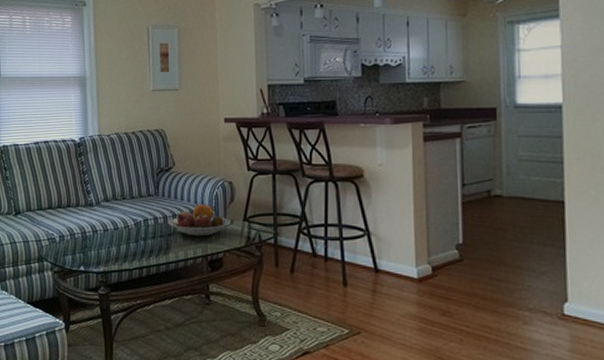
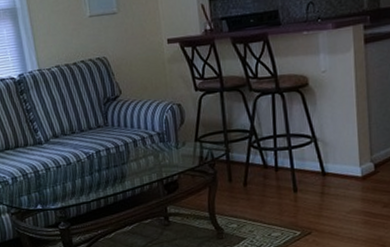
fruit bowl: present [167,203,231,237] -> none [120,129,183,163]

